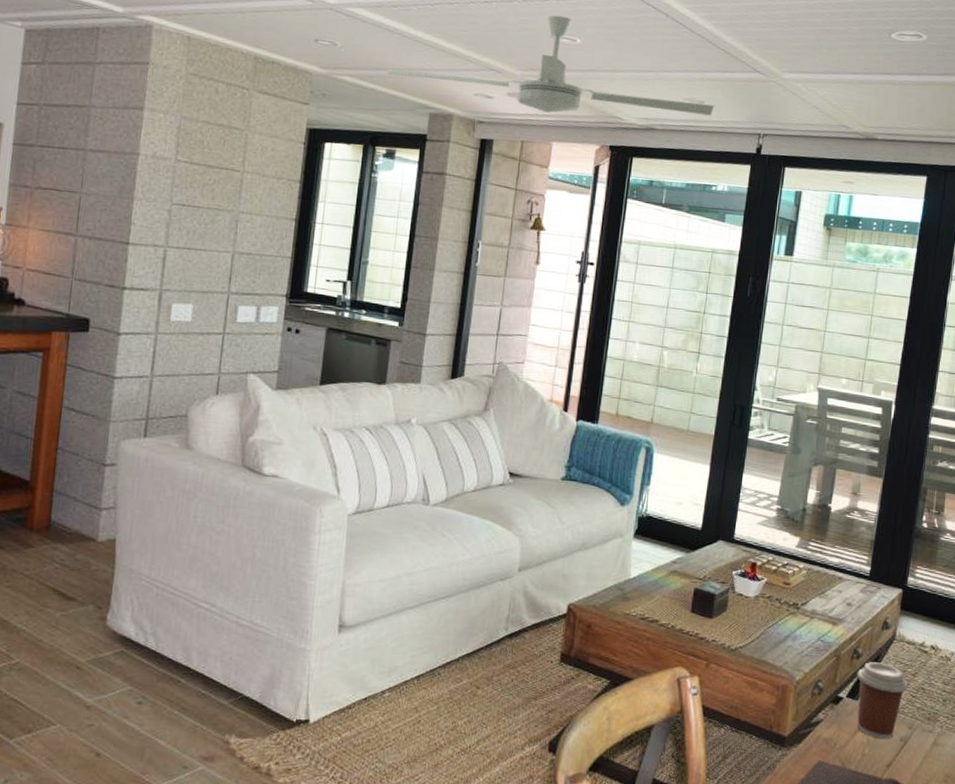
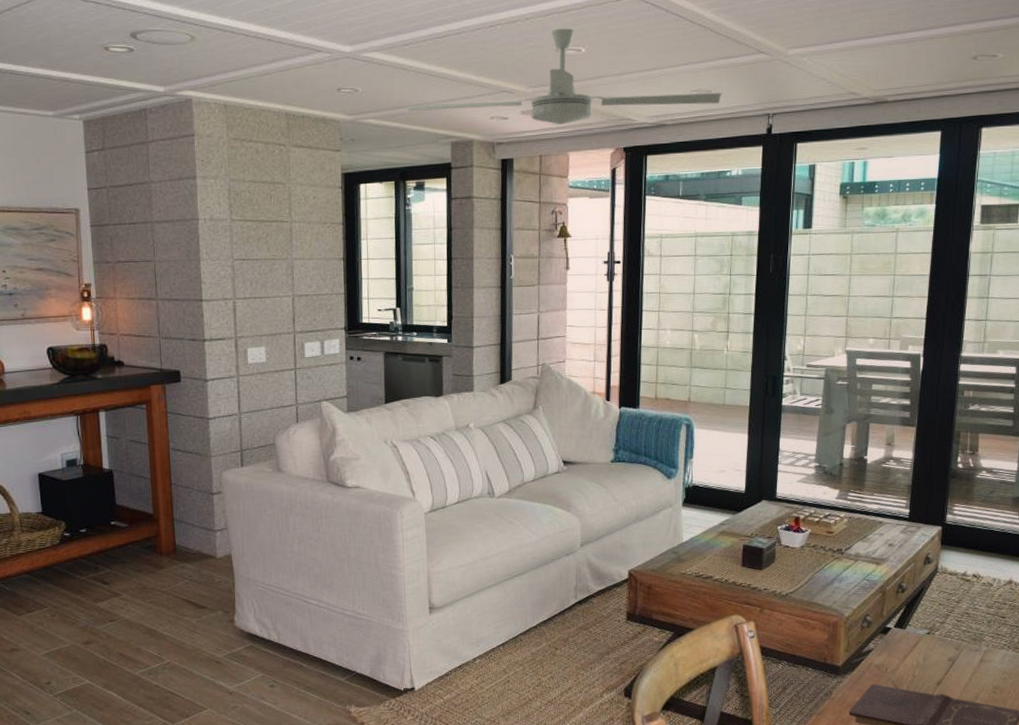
coffee cup: present [857,662,909,739] -> none [903,594,953,661]

